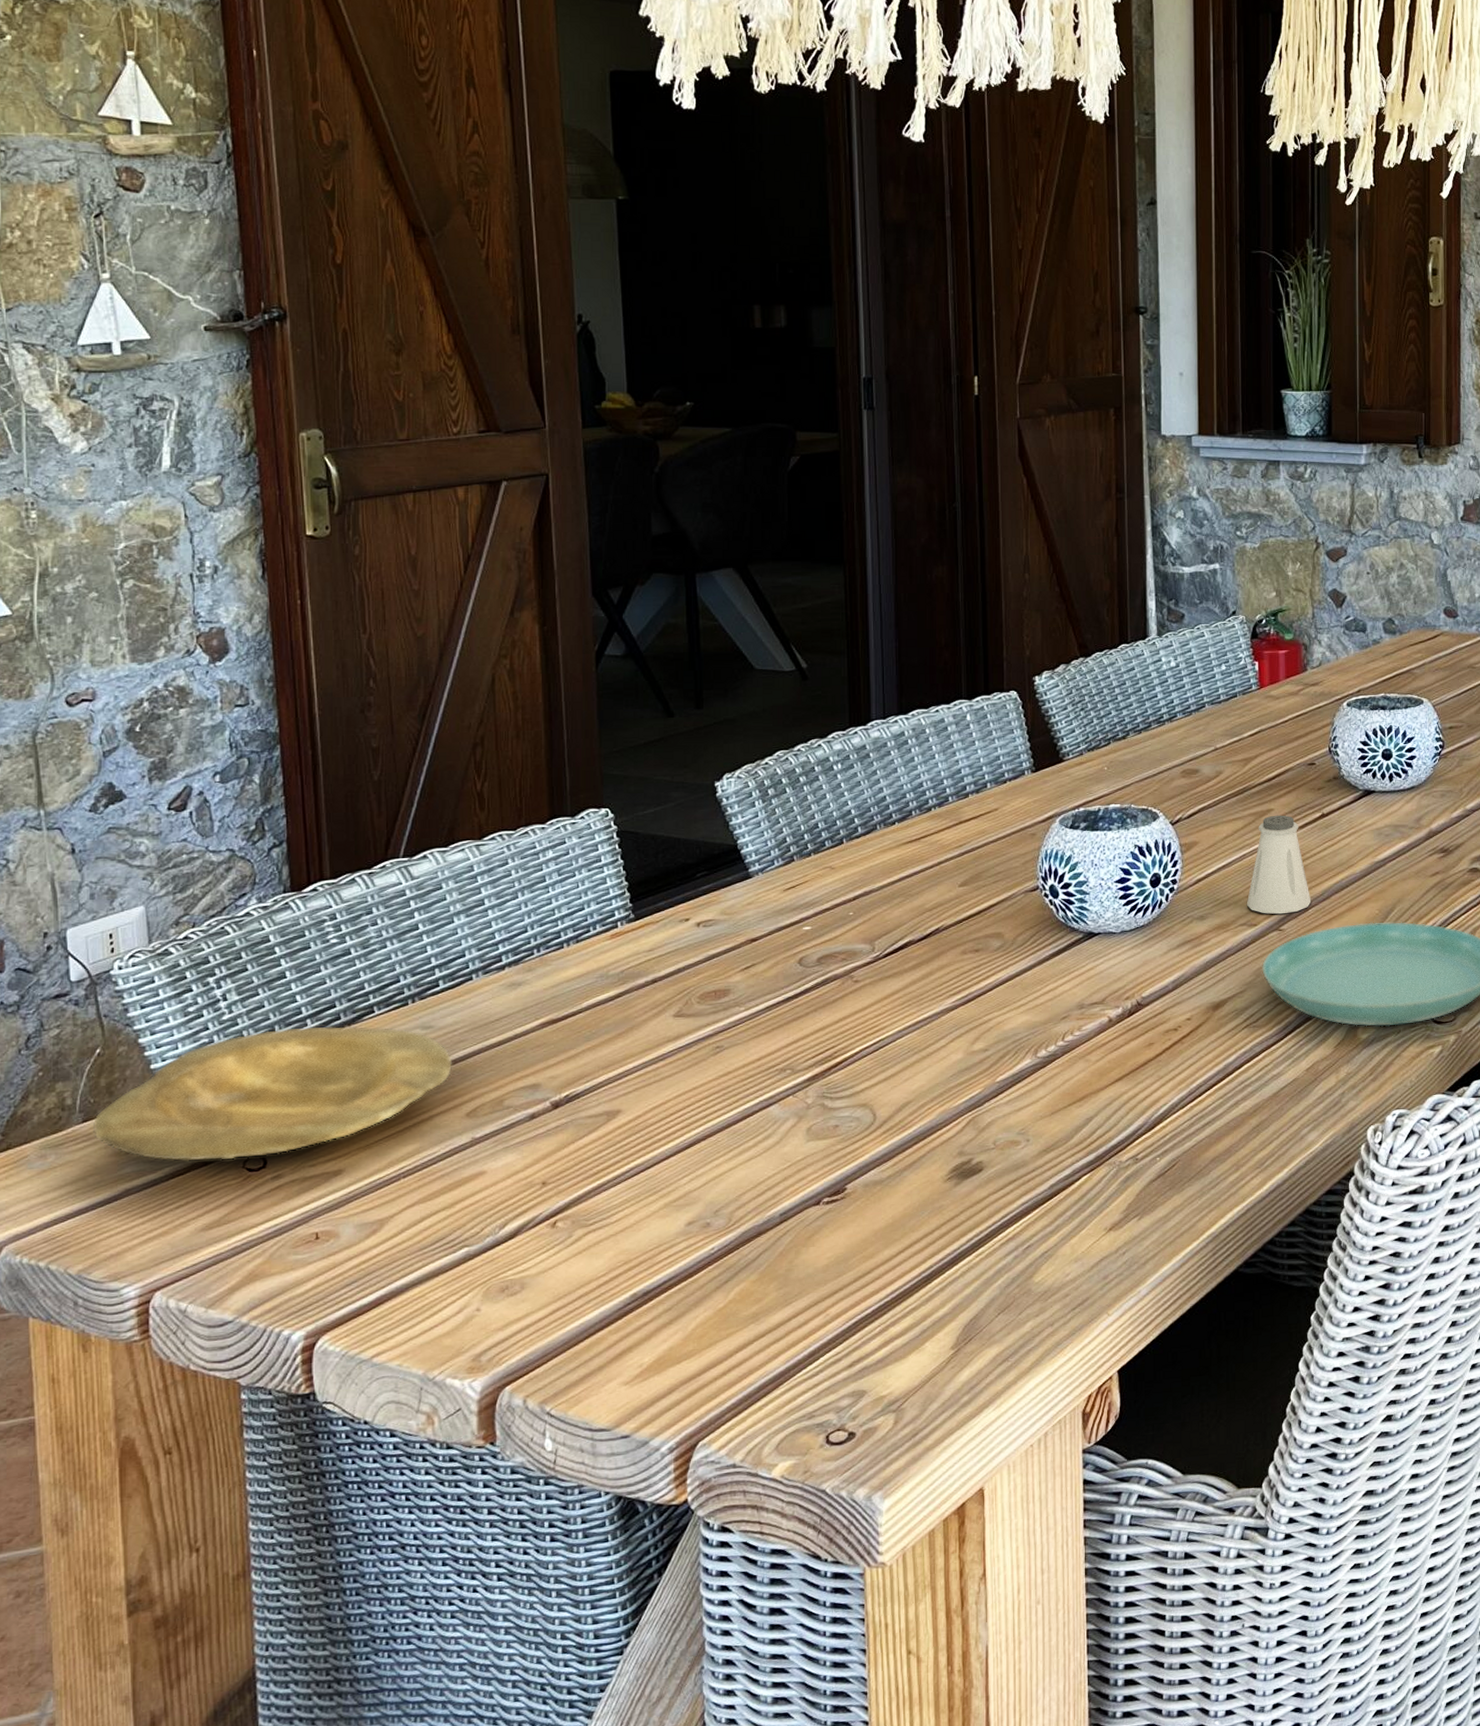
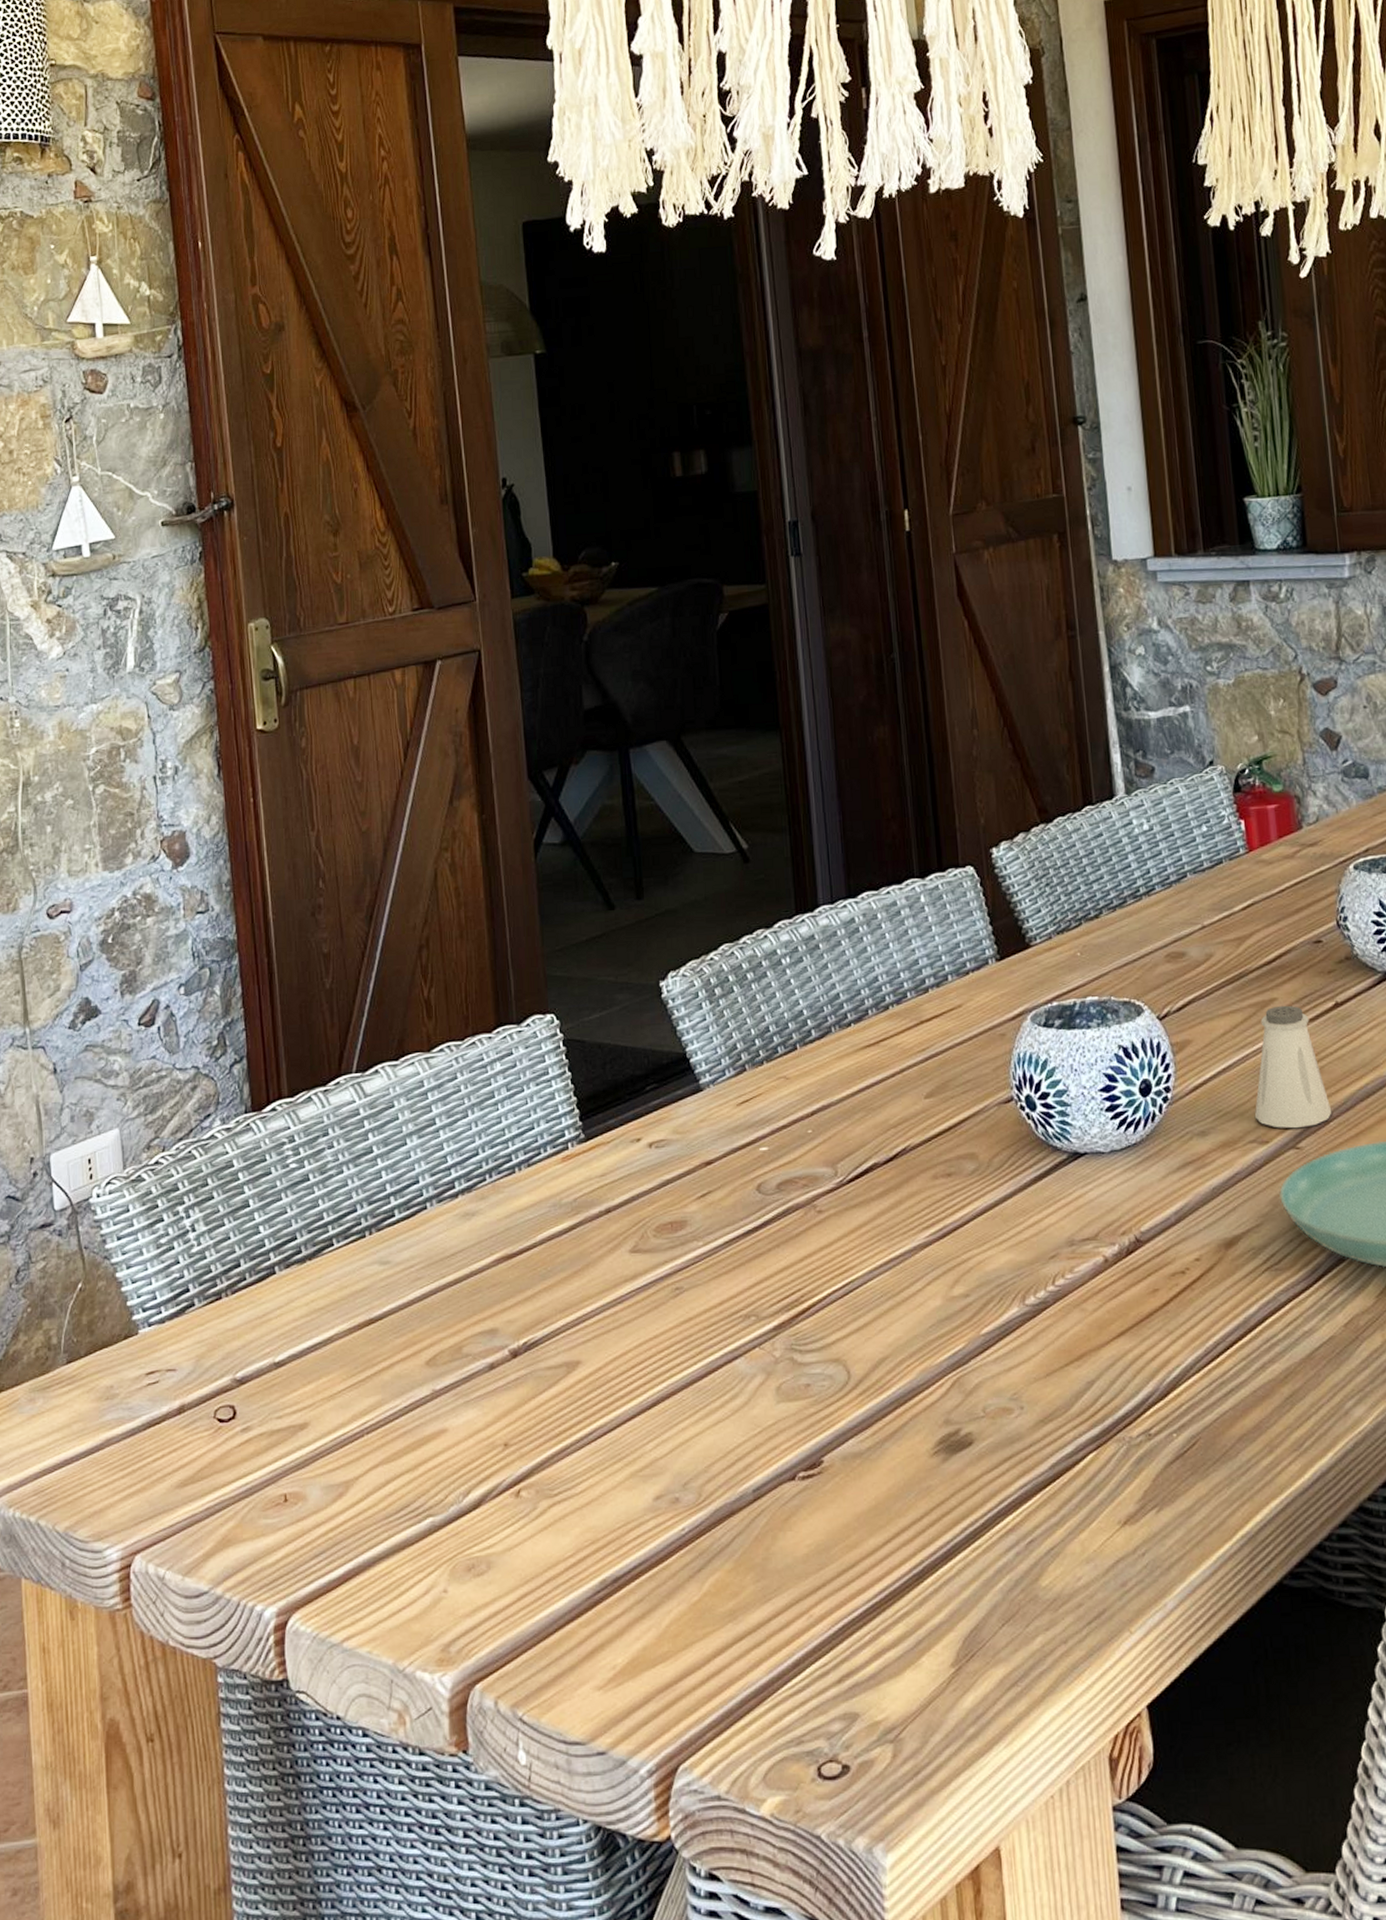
plate: present [93,1026,453,1162] -> none [77,1260,411,1409]

